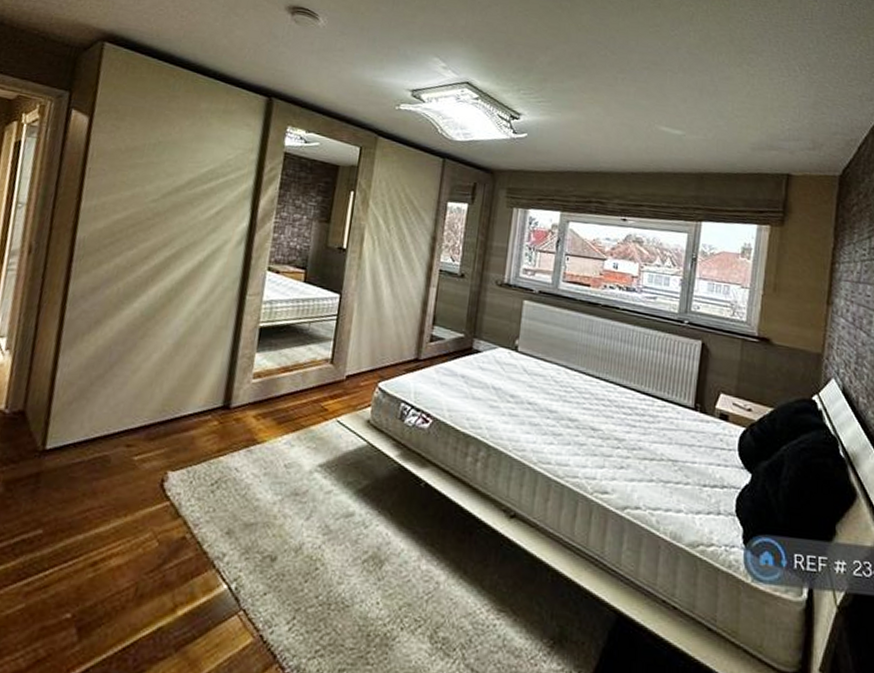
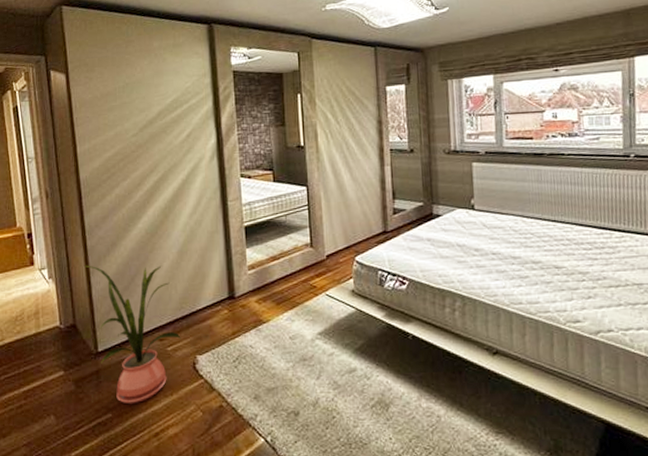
house plant: none [45,341,156,522] -> present [84,265,181,405]

